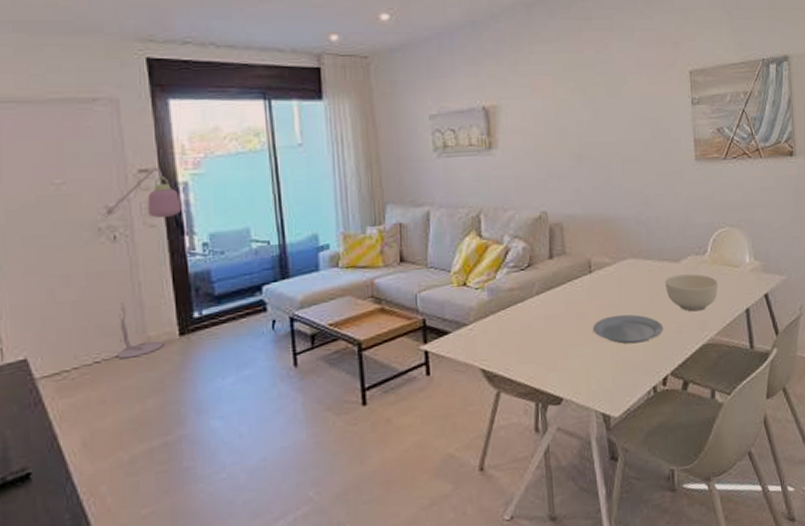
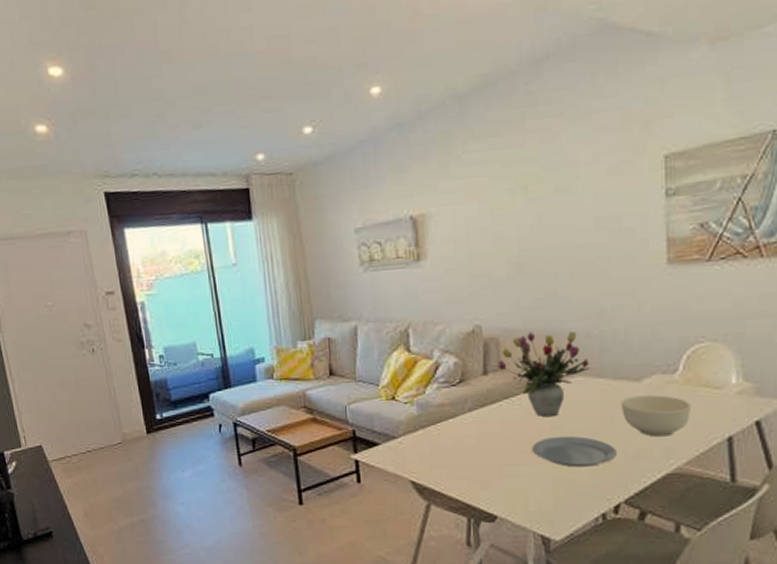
floor lamp: present [103,167,182,359] -> none [83,289,141,450]
flower arrangement: none [562,218,639,298] -> present [498,332,590,418]

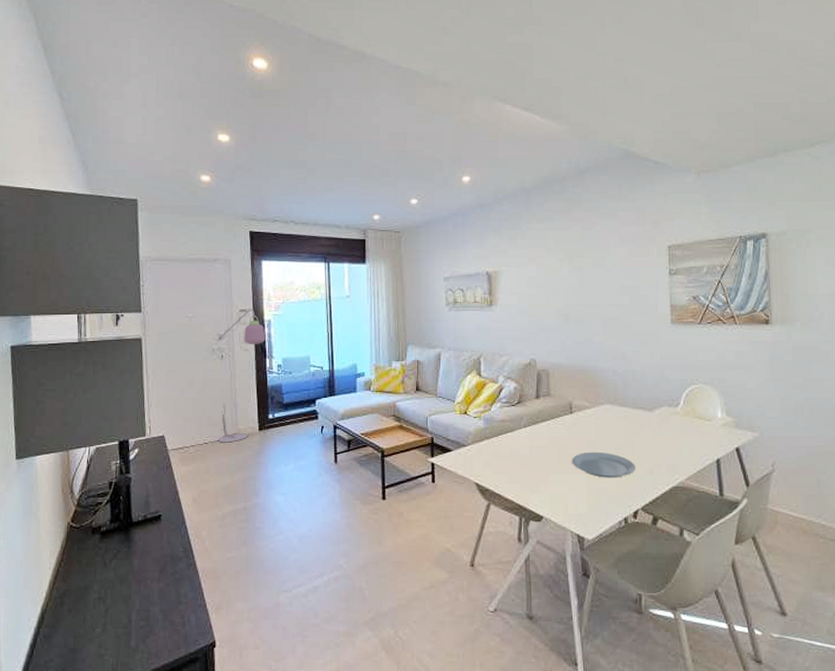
floor lamp: none [83,289,141,450] -> present [216,308,266,443]
flower arrangement: present [498,332,590,418] -> none [547,367,616,436]
bowl: present [620,395,692,437] -> none [638,423,690,456]

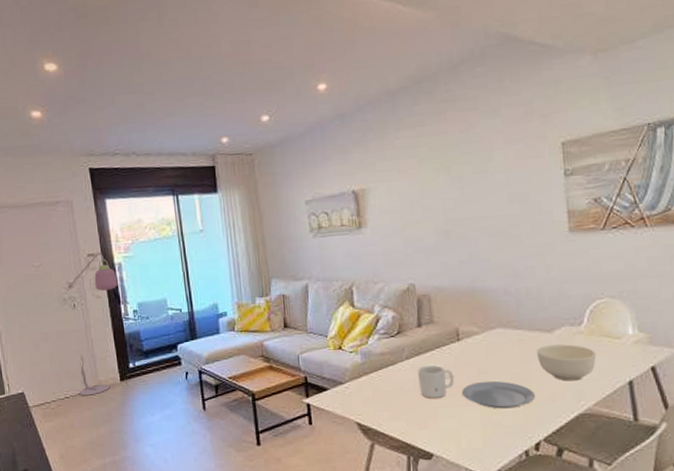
mug: none [533,435,566,465] -> present [417,365,455,399]
bowl: none [638,423,690,456] -> present [536,344,597,381]

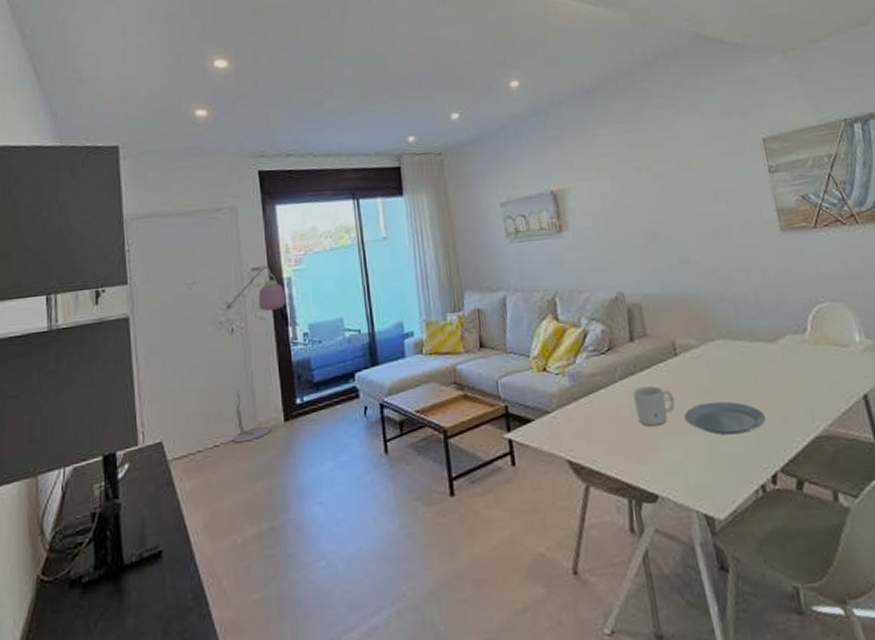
bowl: present [536,344,597,381] -> none [760,355,826,399]

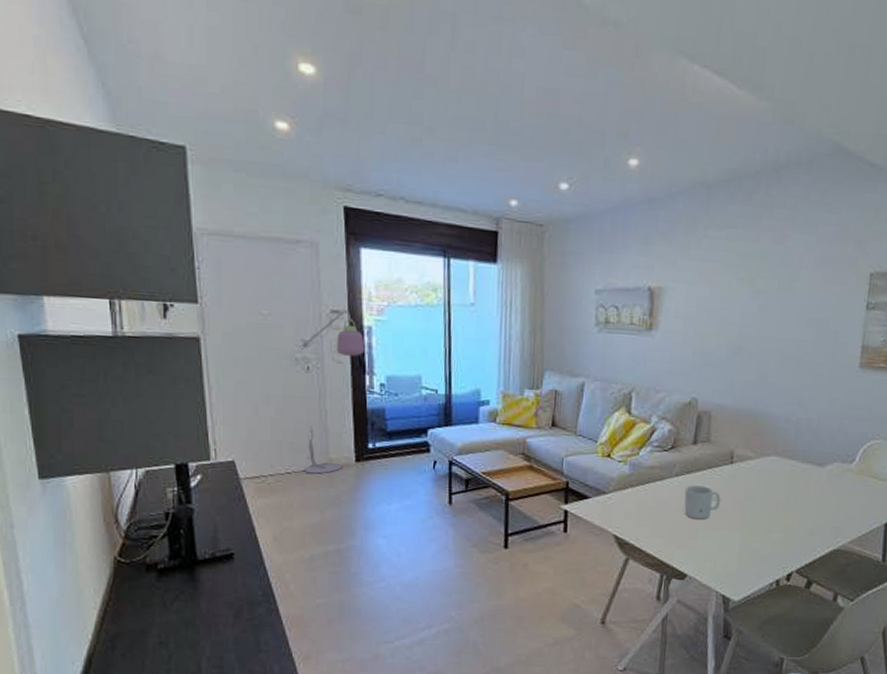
plate: present [684,401,766,435] -> none [726,507,796,537]

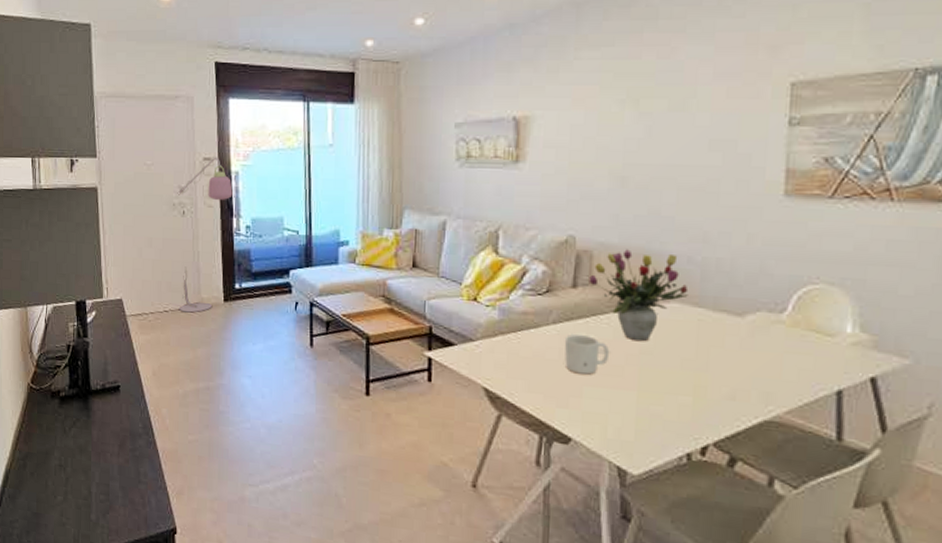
flower arrangement: none [707,410,785,490] -> present [589,249,689,342]

